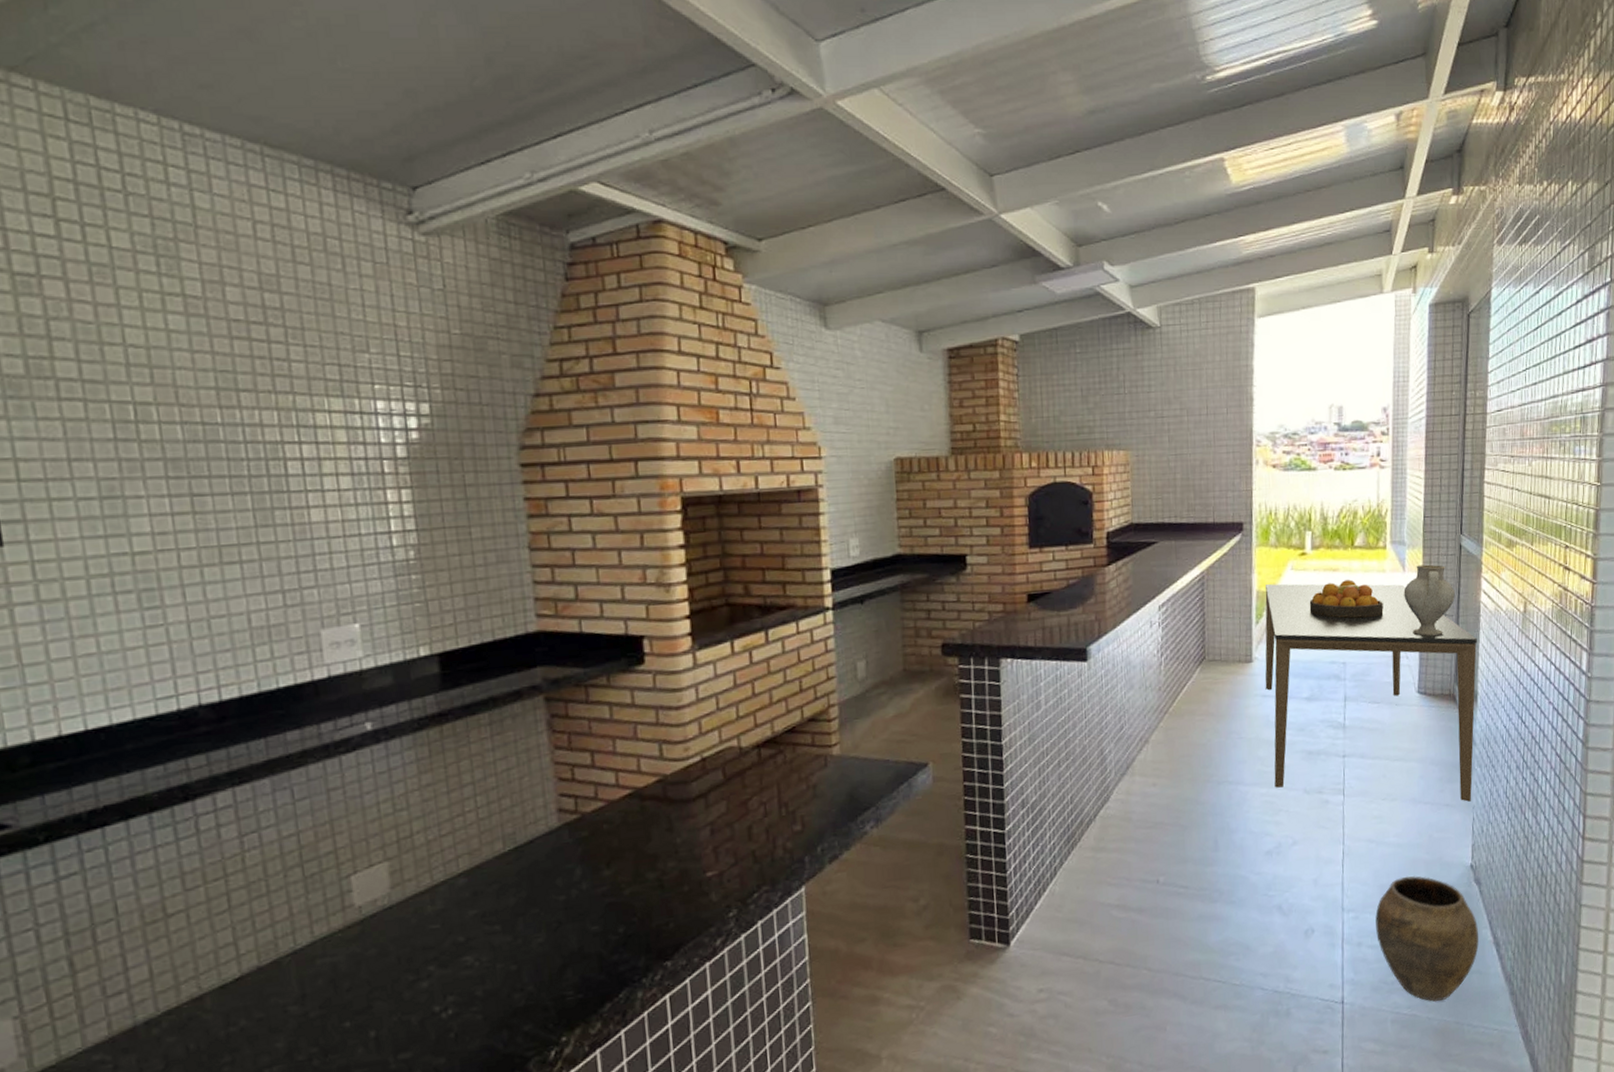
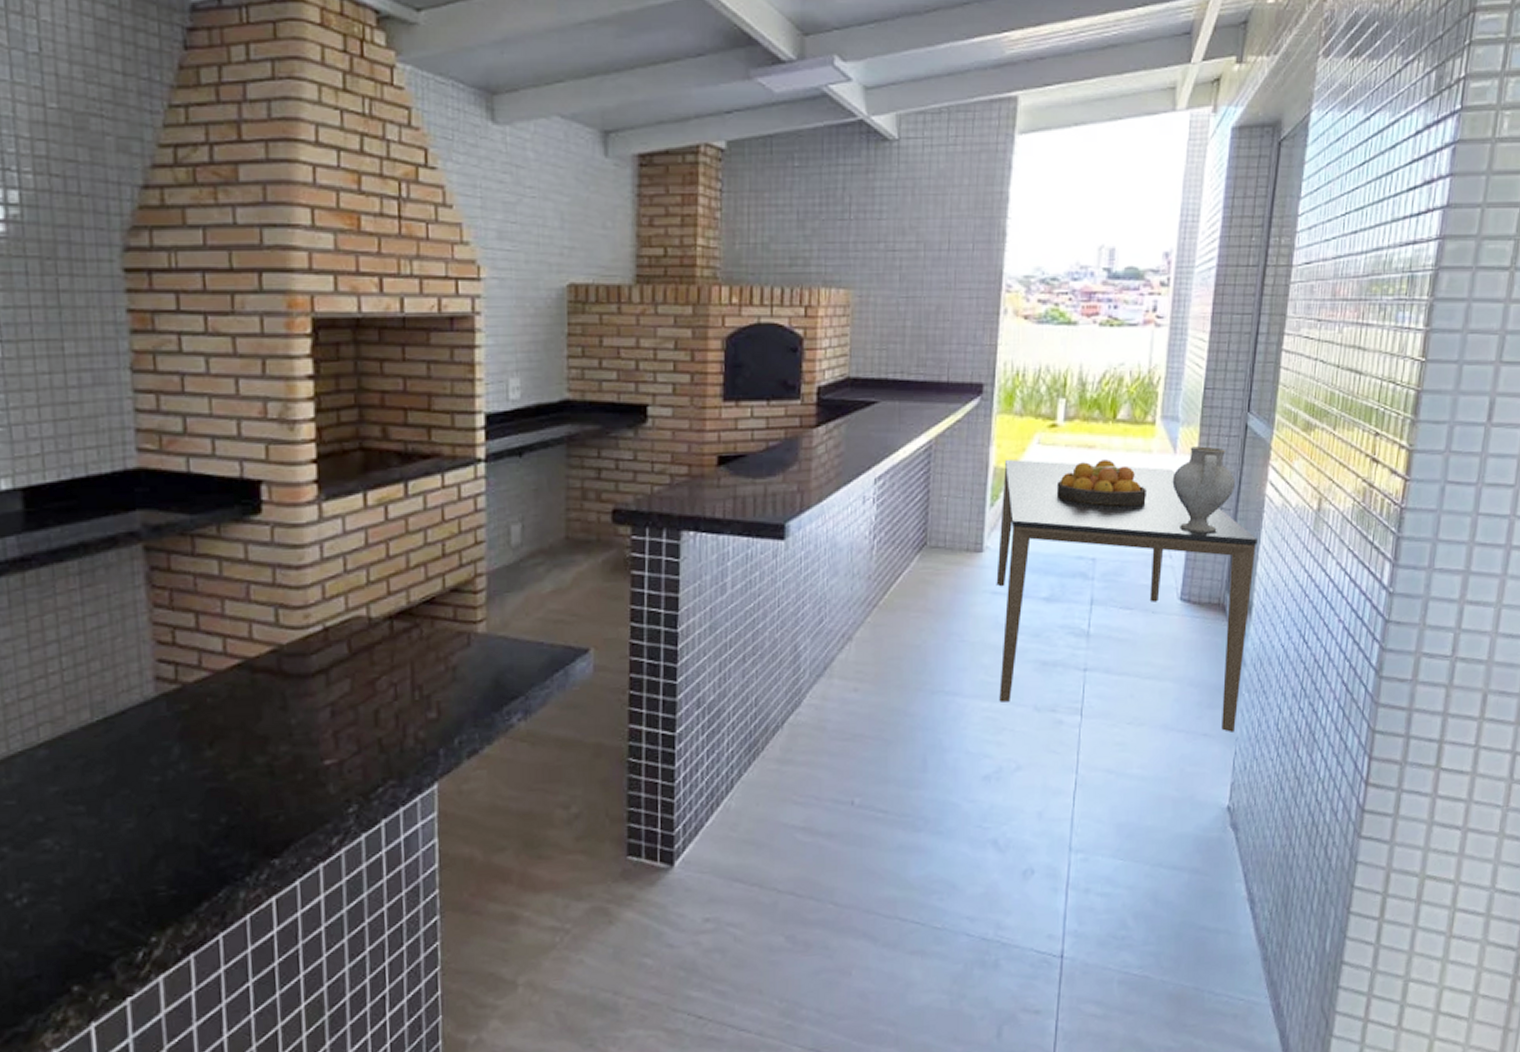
vase: present [1375,876,1479,1002] -> none [1108,815,1230,963]

